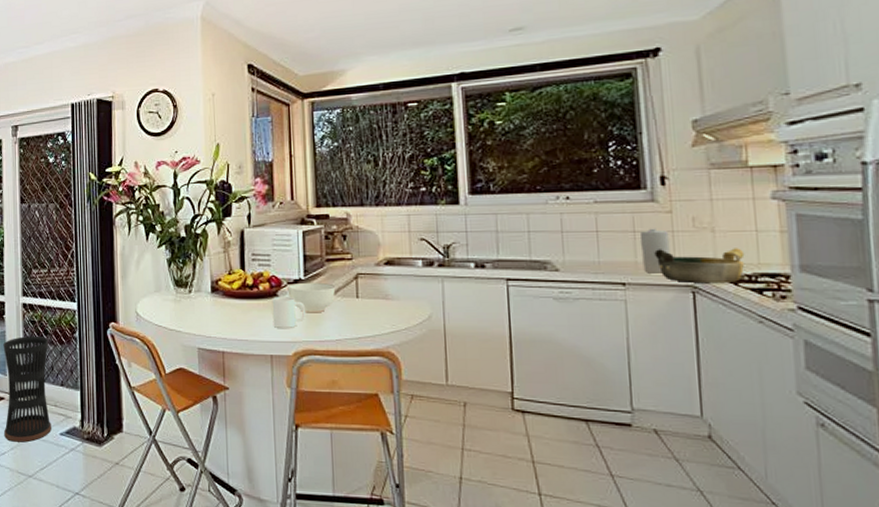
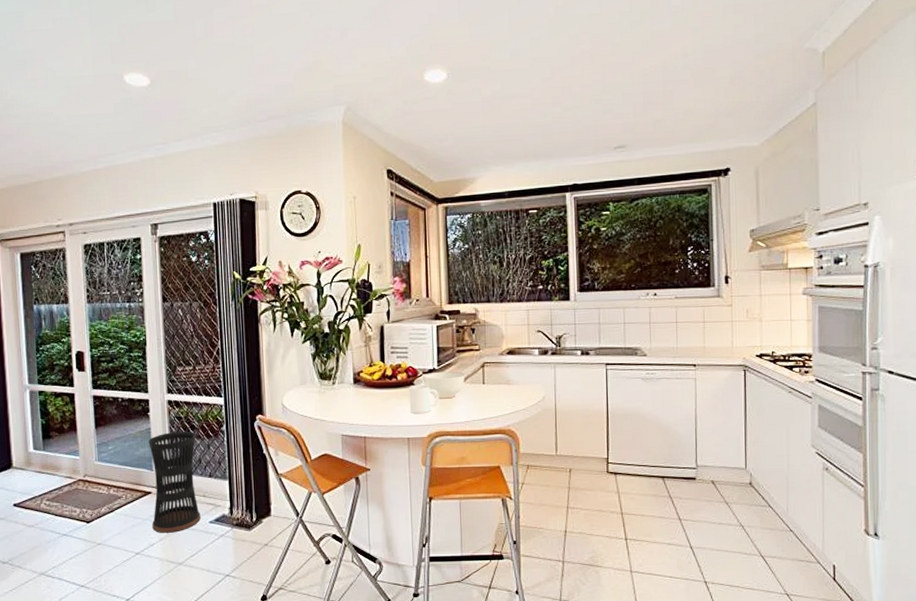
paper towel holder: present [639,228,670,274] -> none [708,319,729,356]
cooking pot: present [654,248,745,284] -> none [718,334,782,363]

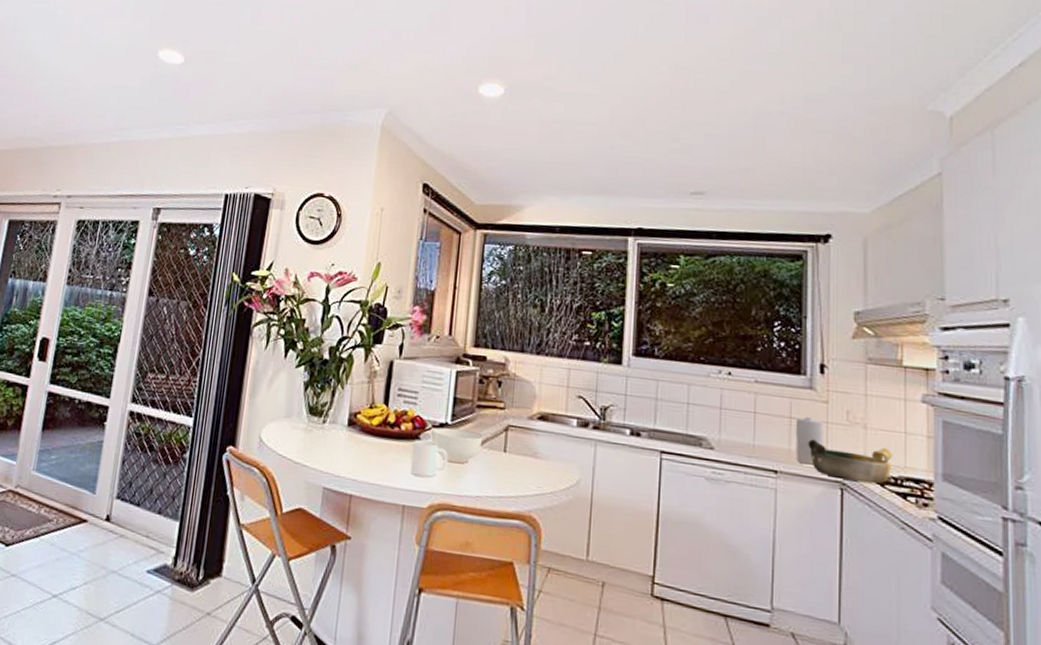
umbrella stand: present [148,431,201,533] -> none [79,449,153,577]
paper towel holder: none [708,319,729,356] -> present [795,416,823,465]
cooking pot: none [718,334,782,363] -> present [808,439,893,485]

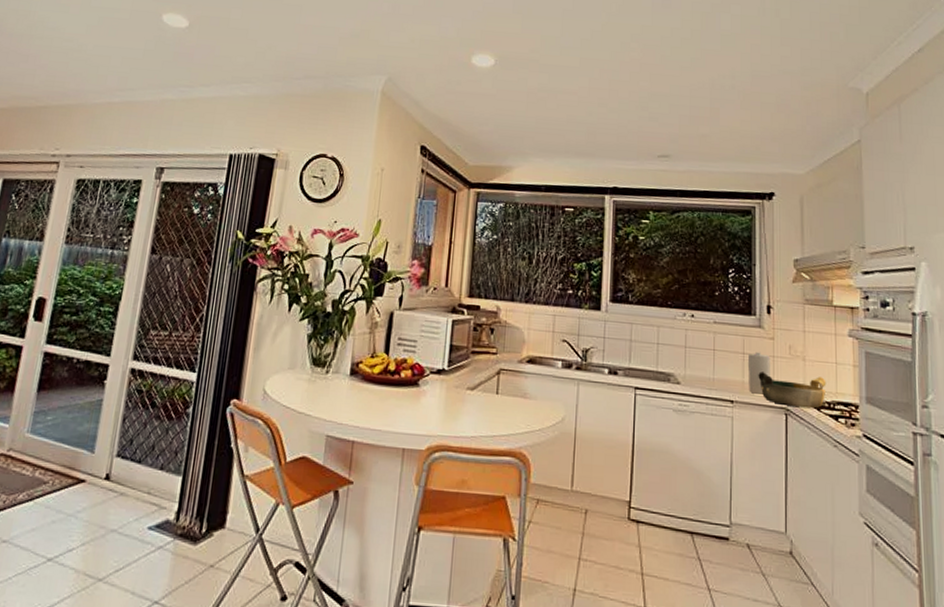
mug: present [410,440,448,478] -> none [409,386,445,422]
bowl: present [431,427,484,464] -> none [429,373,478,407]

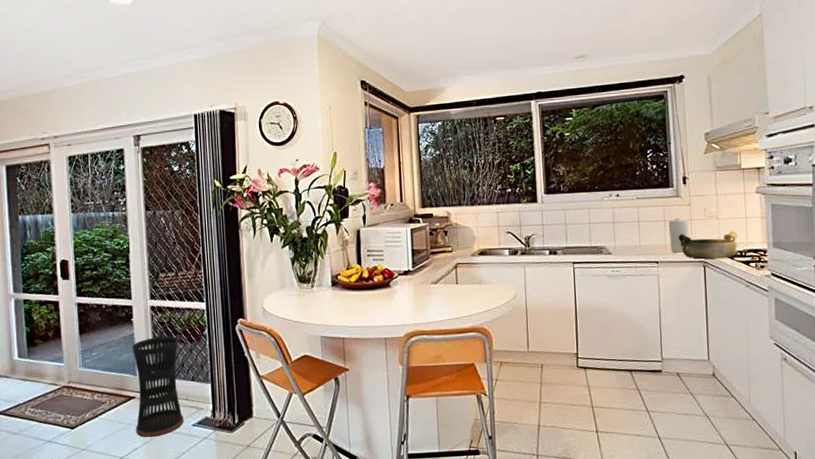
umbrella stand: none [76,407,155,537] -> present [132,336,184,437]

